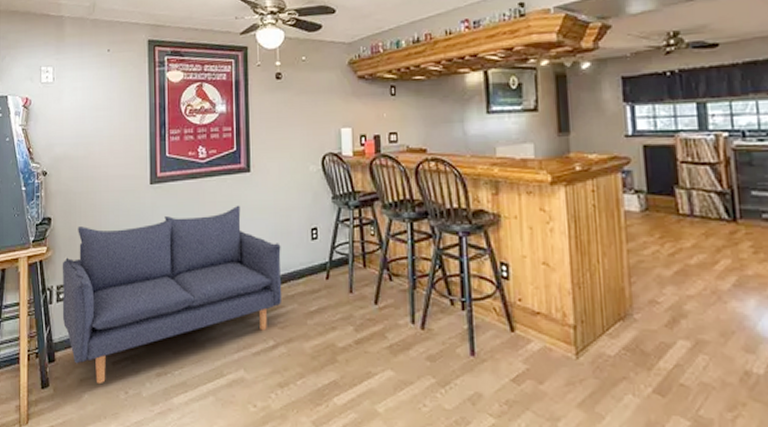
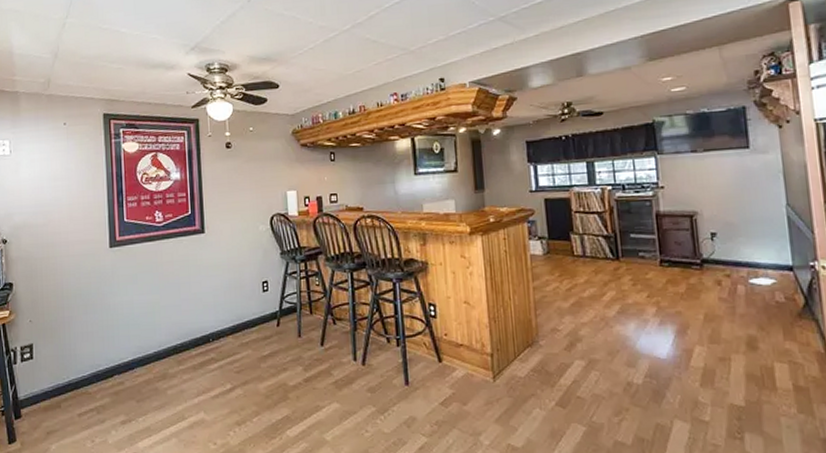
sofa: present [62,205,282,385] -> none [25,263,238,436]

